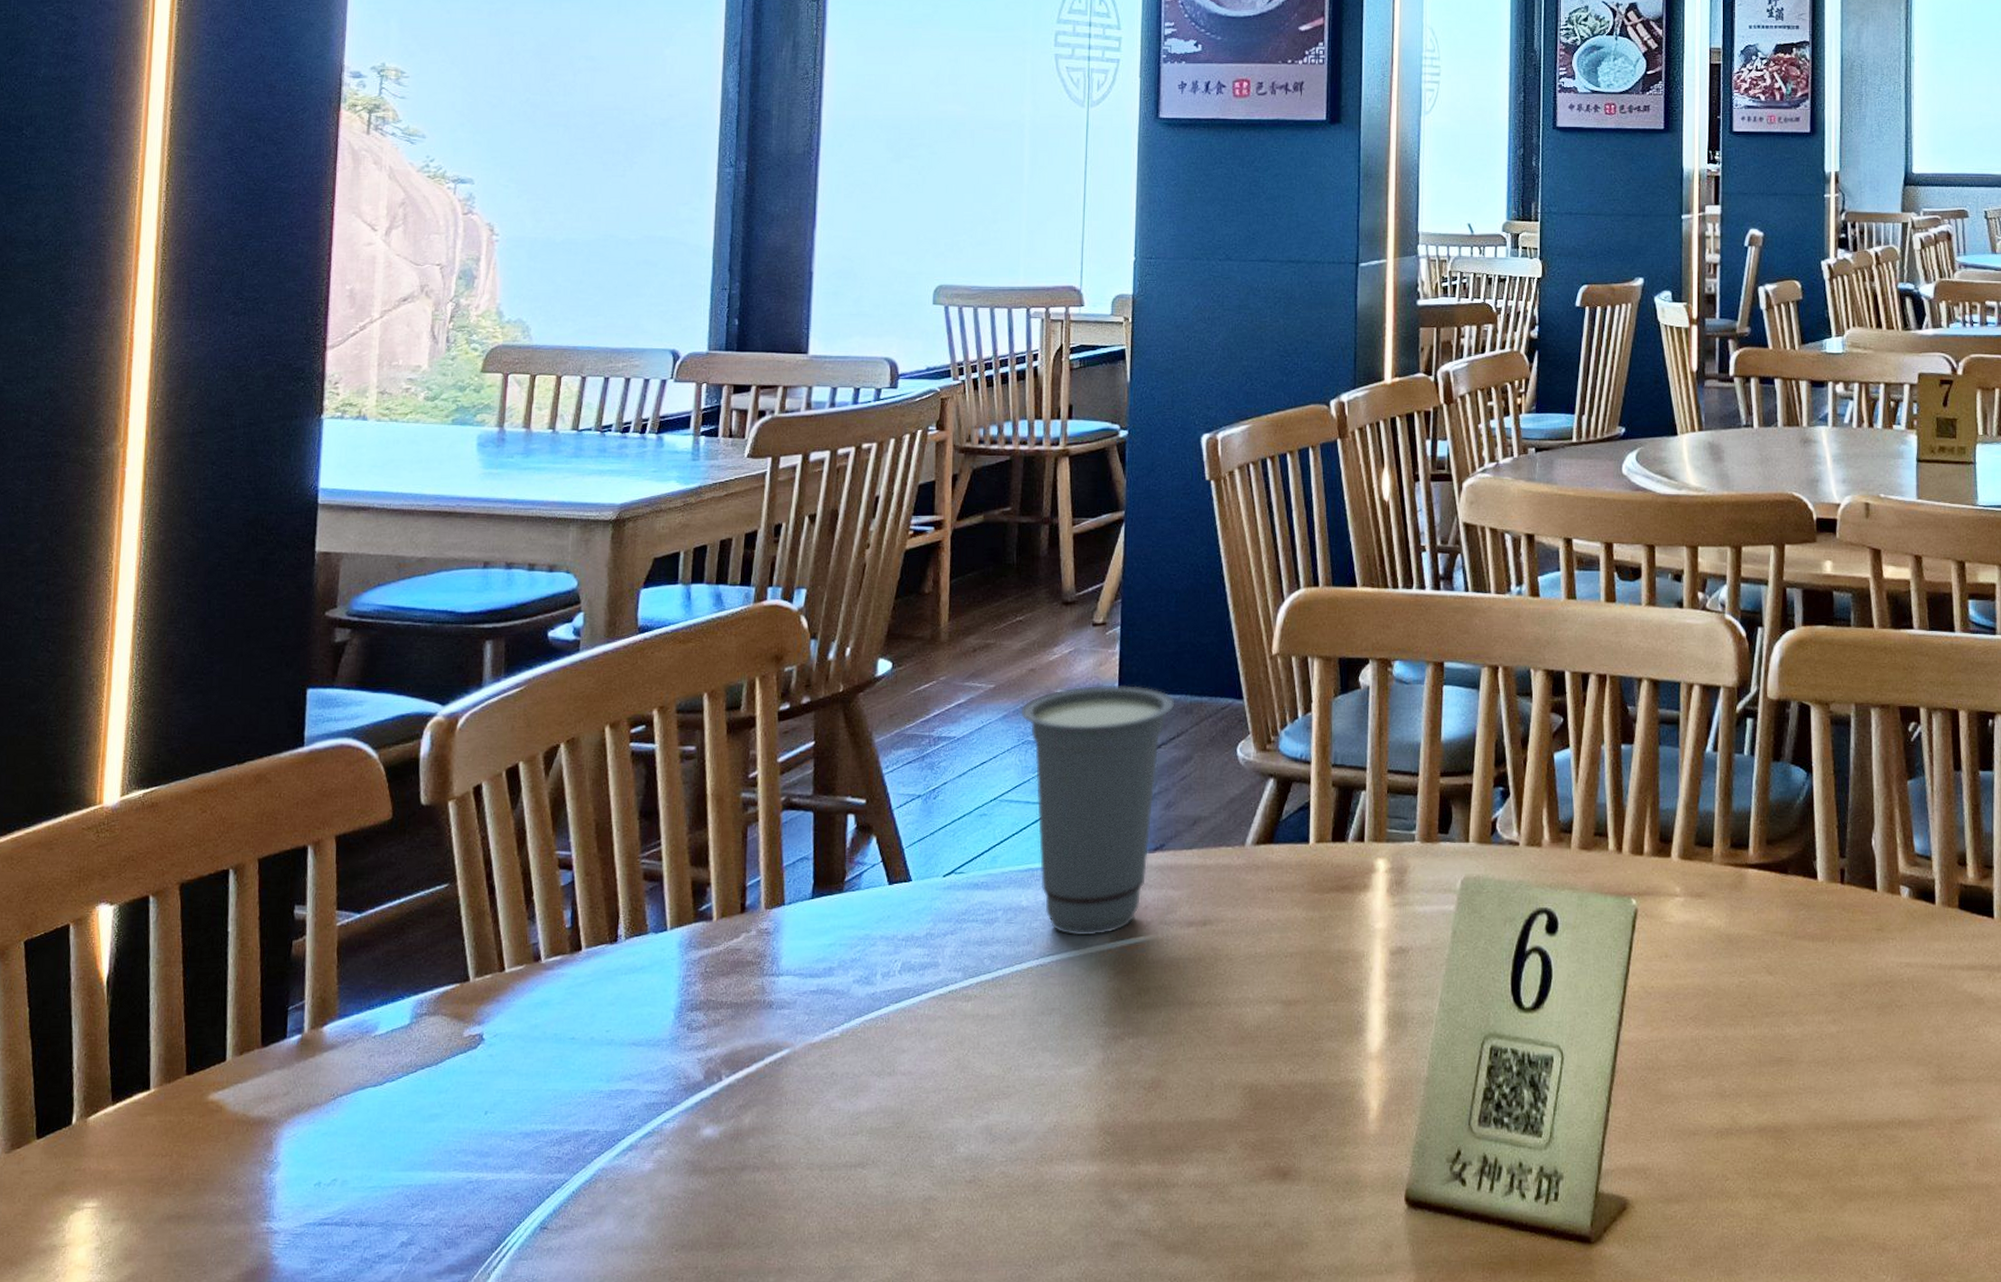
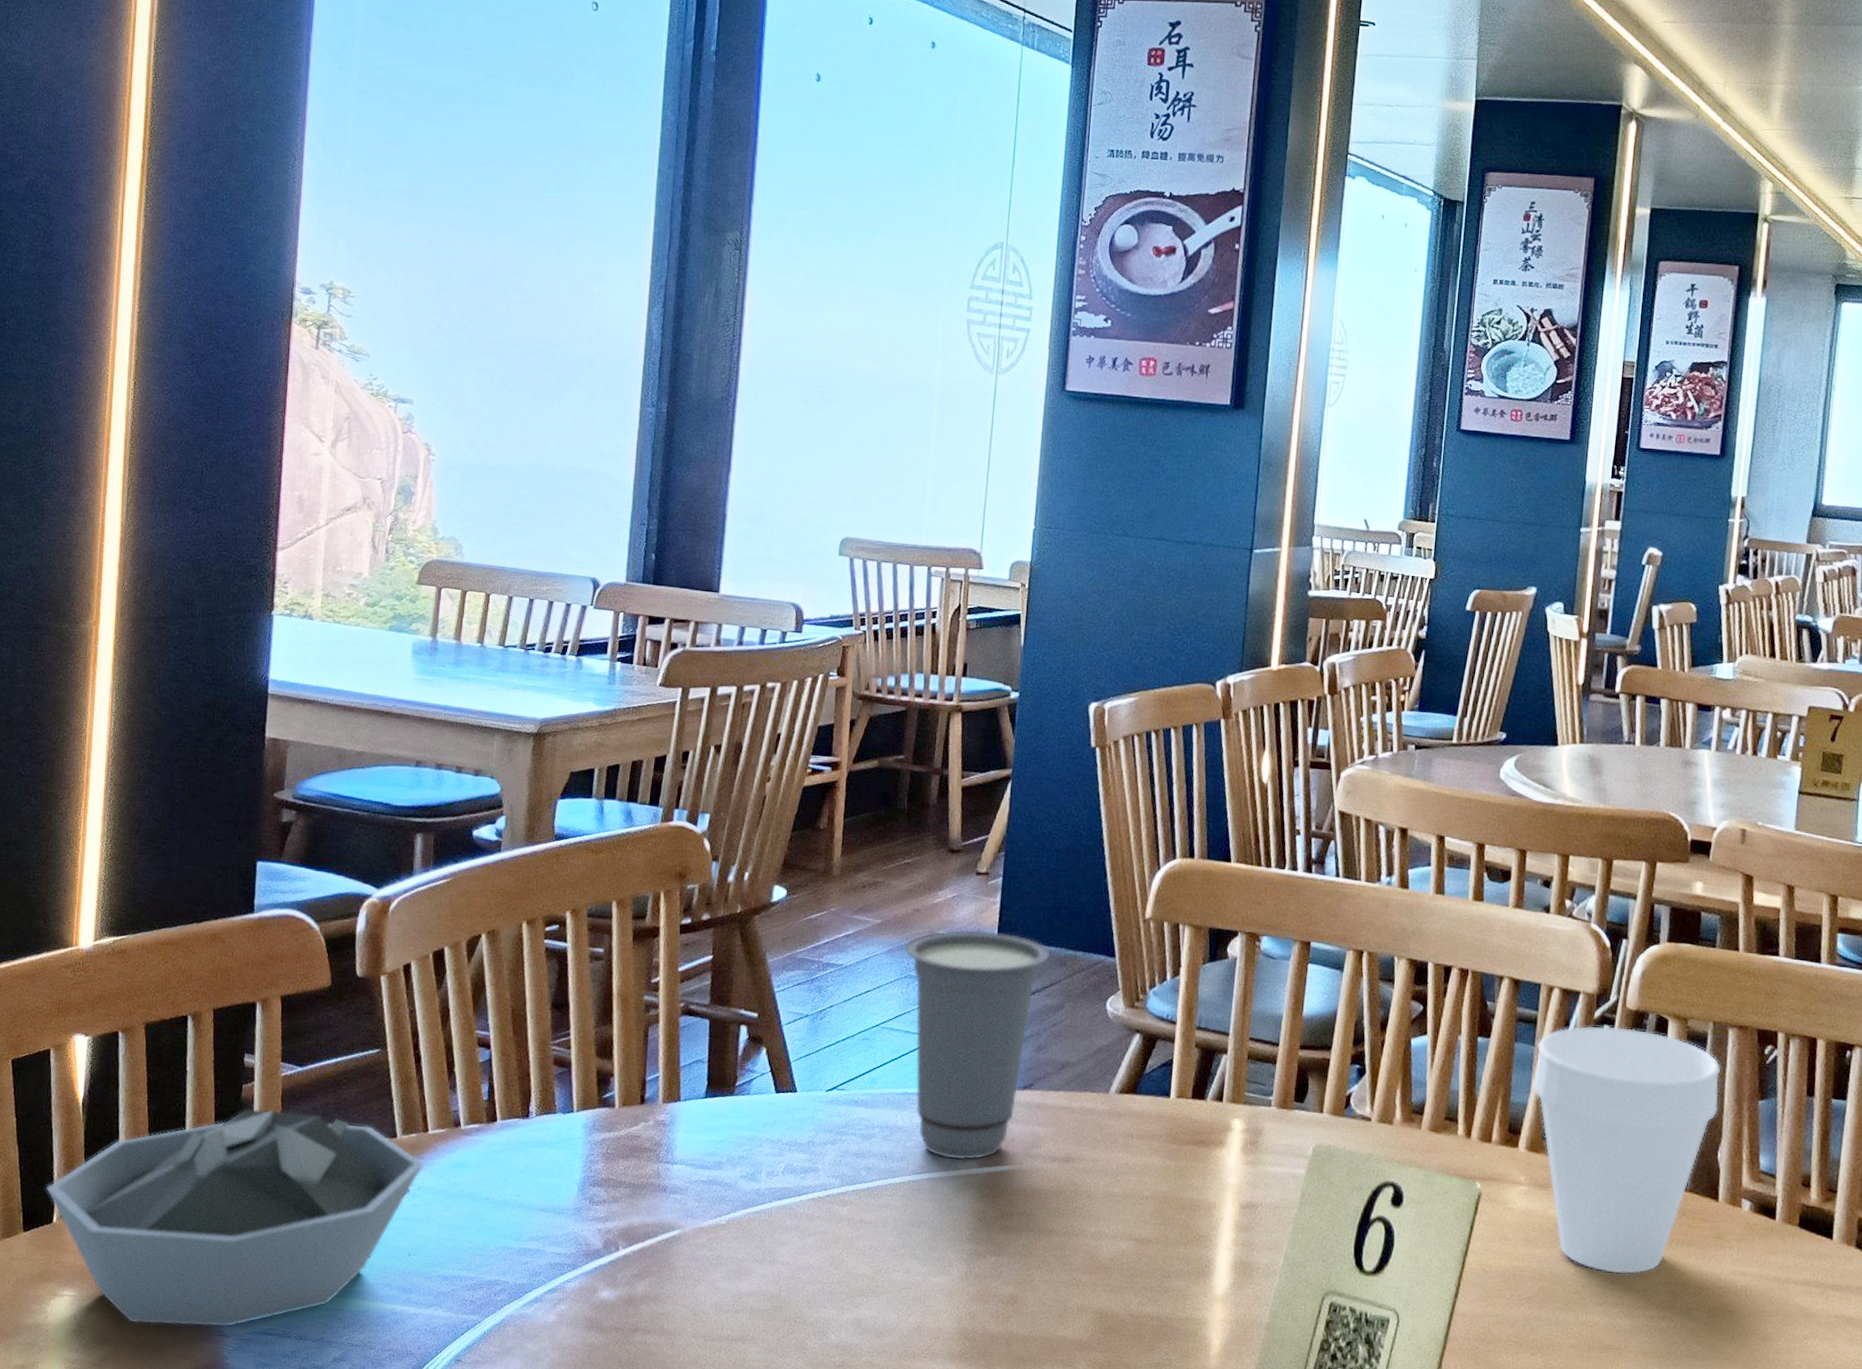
bowl: none [63,965,501,1231] -> present [46,1108,424,1328]
cup: none [1681,719,1867,980] -> present [1533,1026,1721,1274]

